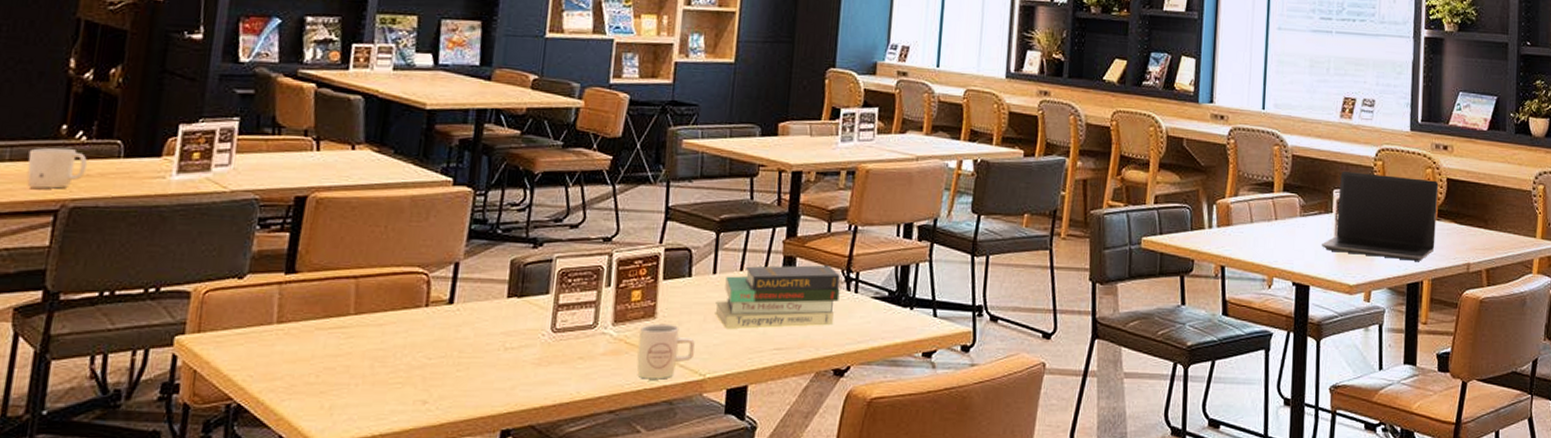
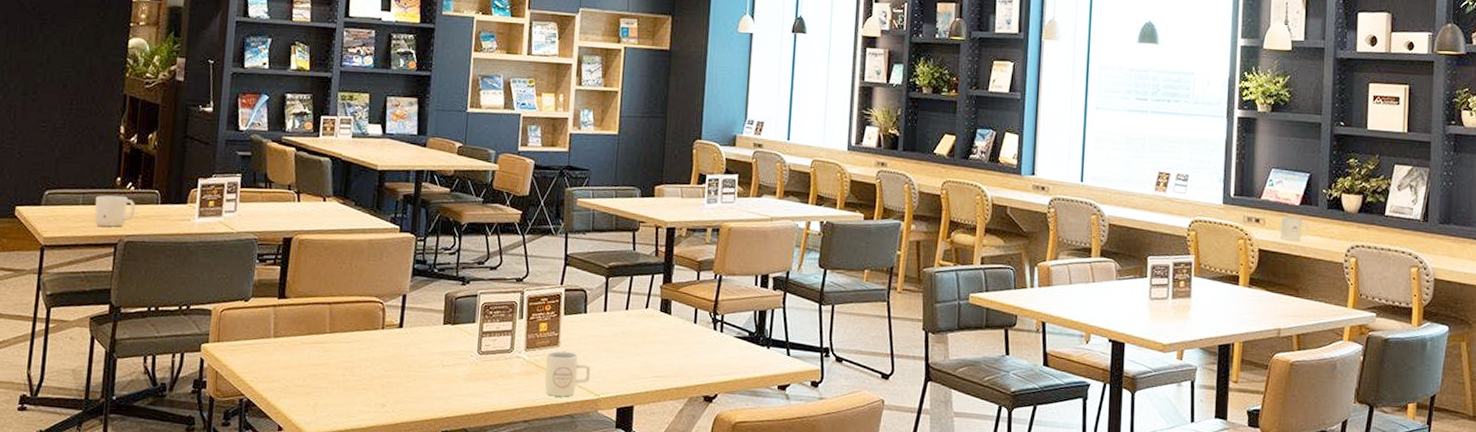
books: present [715,265,840,329] -> none [606,306,708,359]
laptop computer: present [1322,170,1439,261] -> none [1136,239,1251,325]
mug: none [1468,143,1497,169] -> present [1280,217,1309,241]

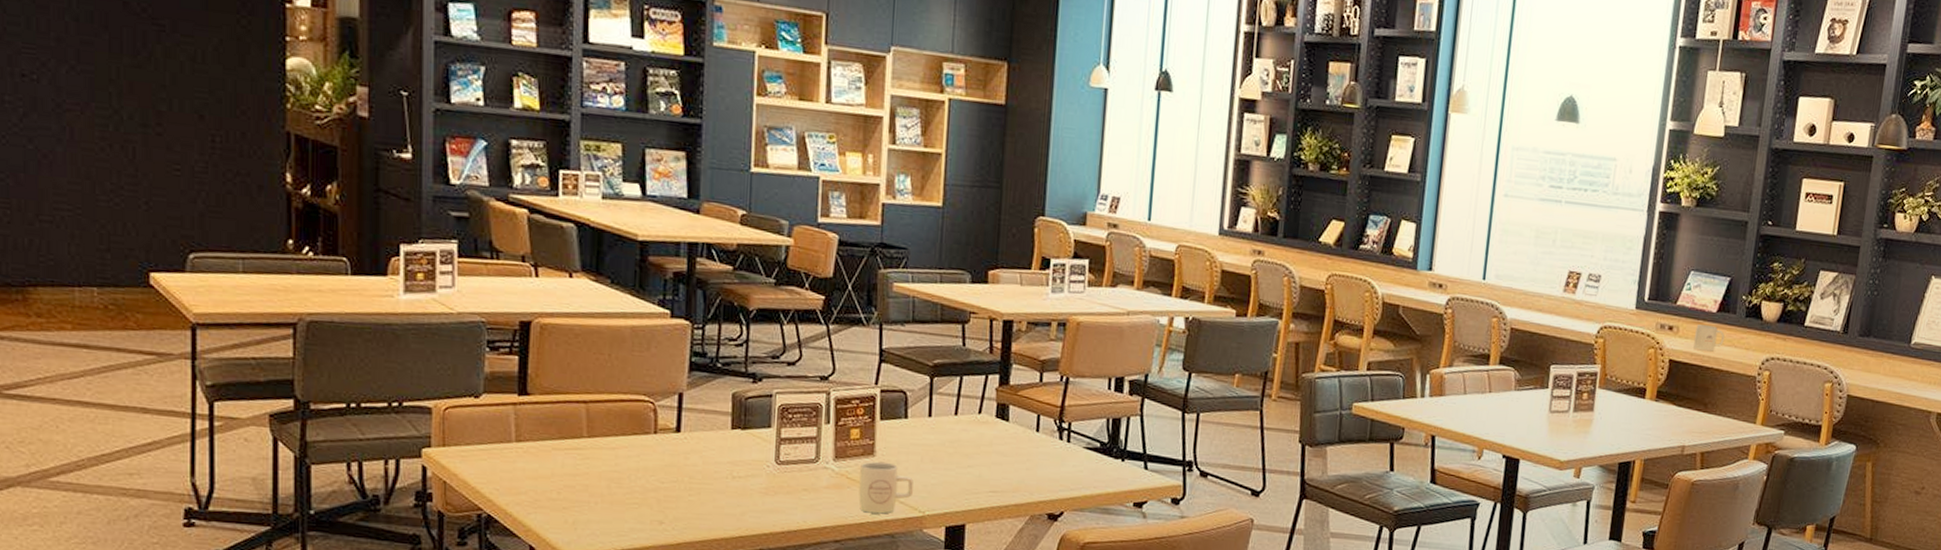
mug: present [94,195,136,227] -> none [260,261,318,303]

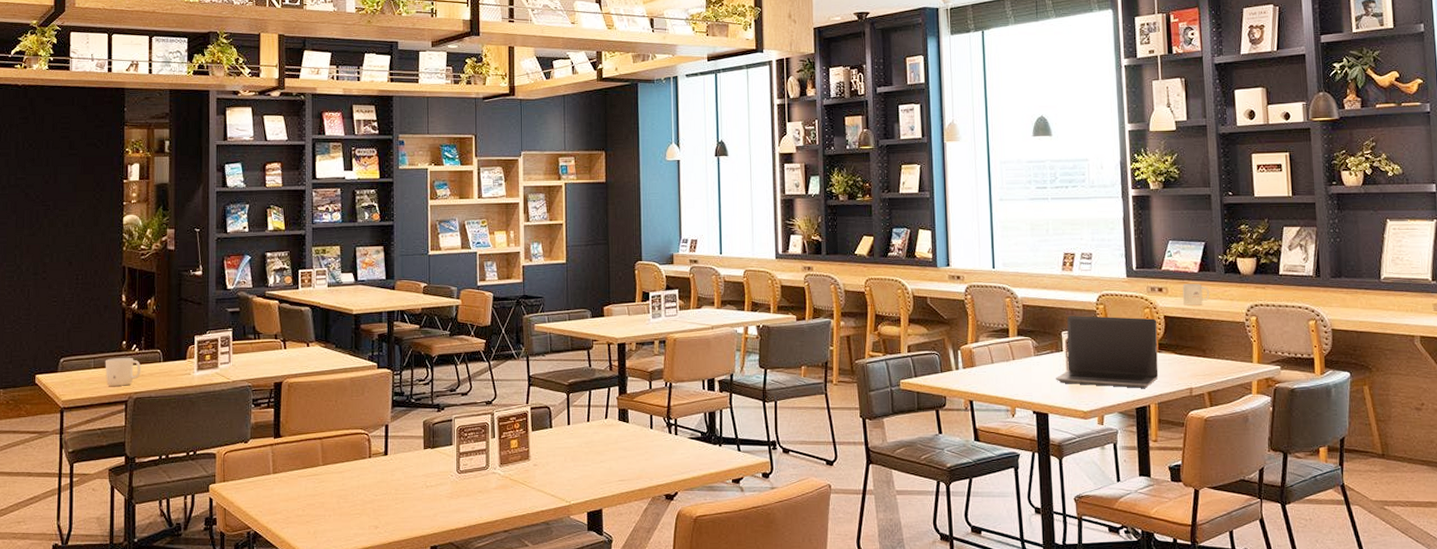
mug: none [260,261,318,303] -> present [105,357,142,386]
mug: present [858,461,913,514] -> none [520,464,560,506]
laptop computer: none [1535,346,1660,441] -> present [1056,315,1159,388]

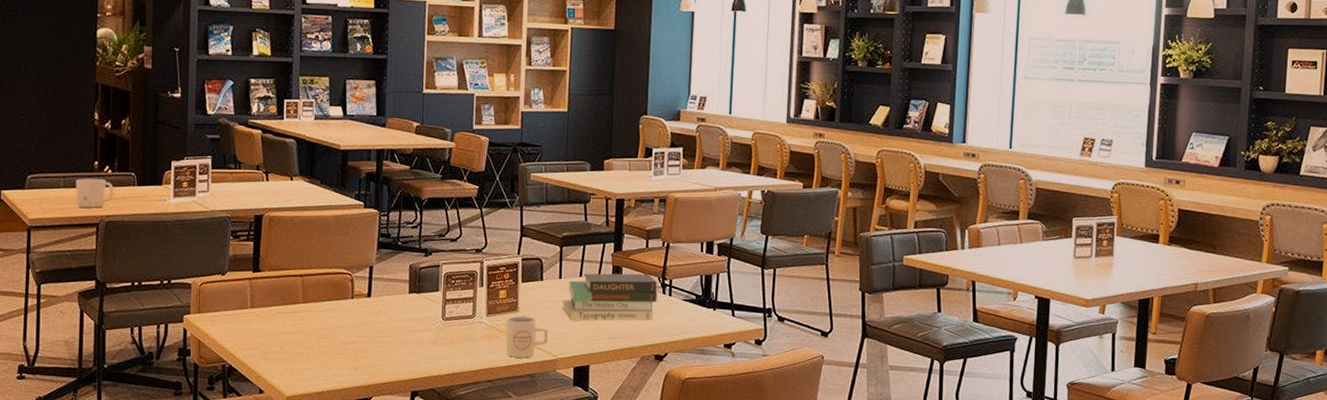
mug: none [520,464,560,506] -> present [506,316,548,358]
books: none [572,415,664,466] -> present [562,273,658,322]
laptop computer: present [1056,315,1159,388] -> none [1062,201,1171,280]
mug: present [1182,284,1210,305] -> none [1199,178,1227,201]

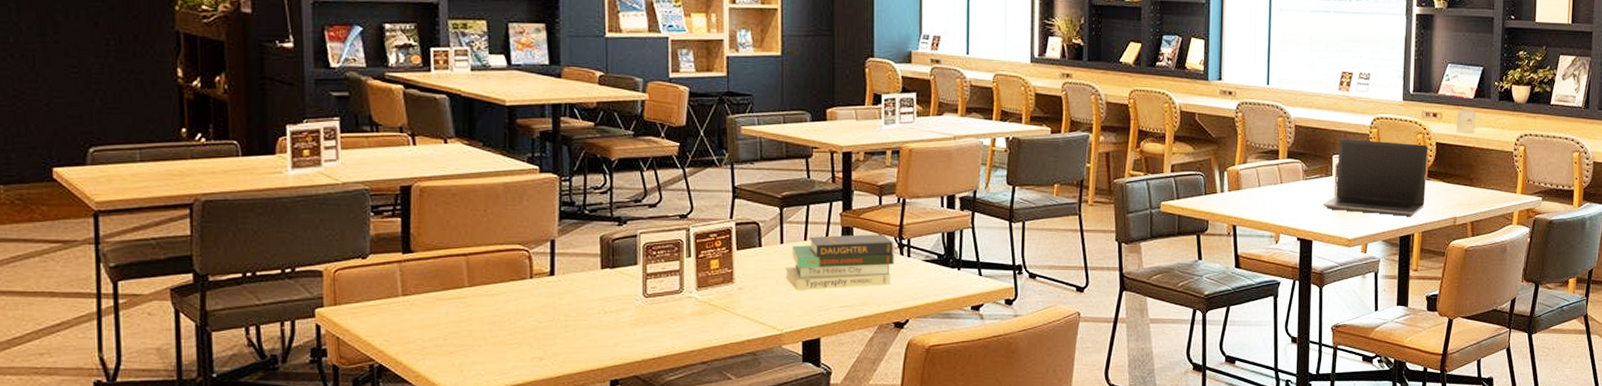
mug: present [75,178,114,208] -> none [156,148,211,185]
mug: present [506,316,548,358] -> none [721,287,770,335]
laptop computer: none [1062,201,1171,280] -> present [1323,138,1429,216]
mug: none [1199,178,1227,201] -> present [1455,110,1482,133]

